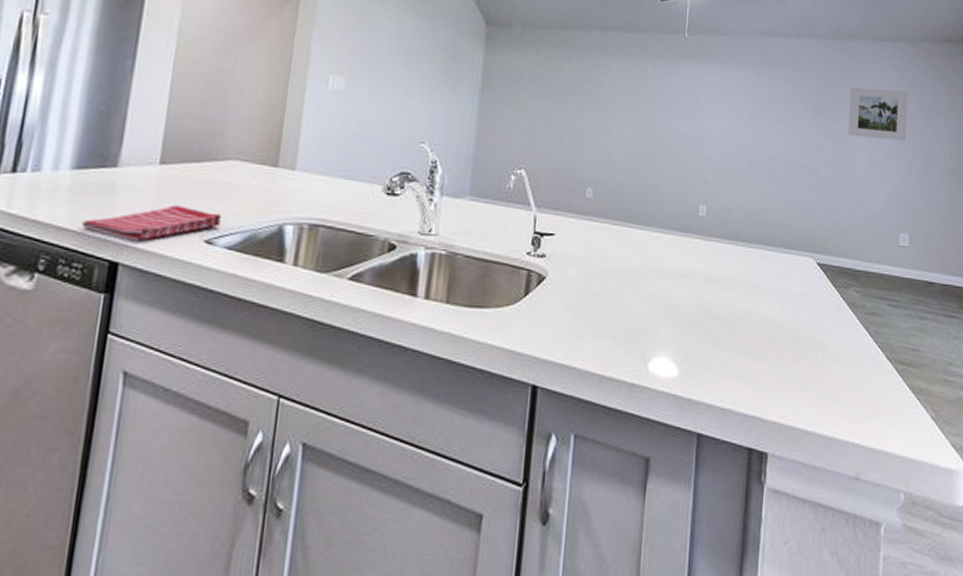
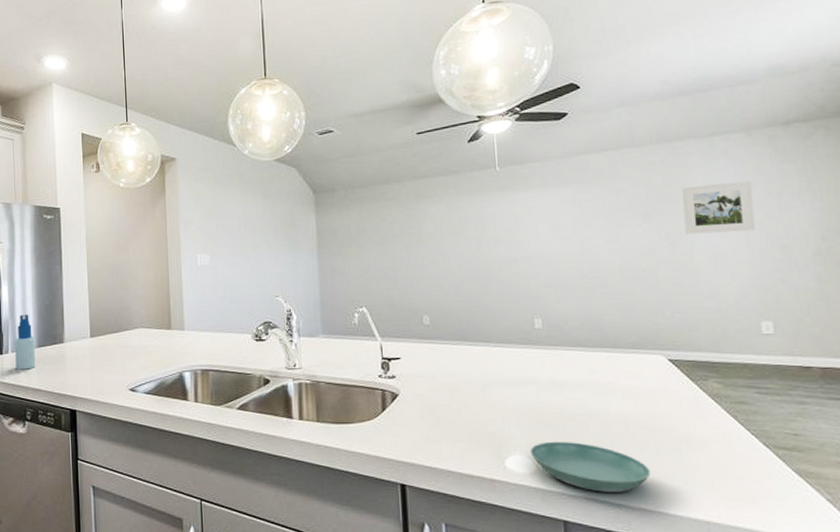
spray bottle: none [34,119,73,199] -> present [15,314,36,370]
dish towel: present [82,205,223,242] -> none [48,365,139,394]
saucer: none [674,343,787,403] -> present [529,441,651,492]

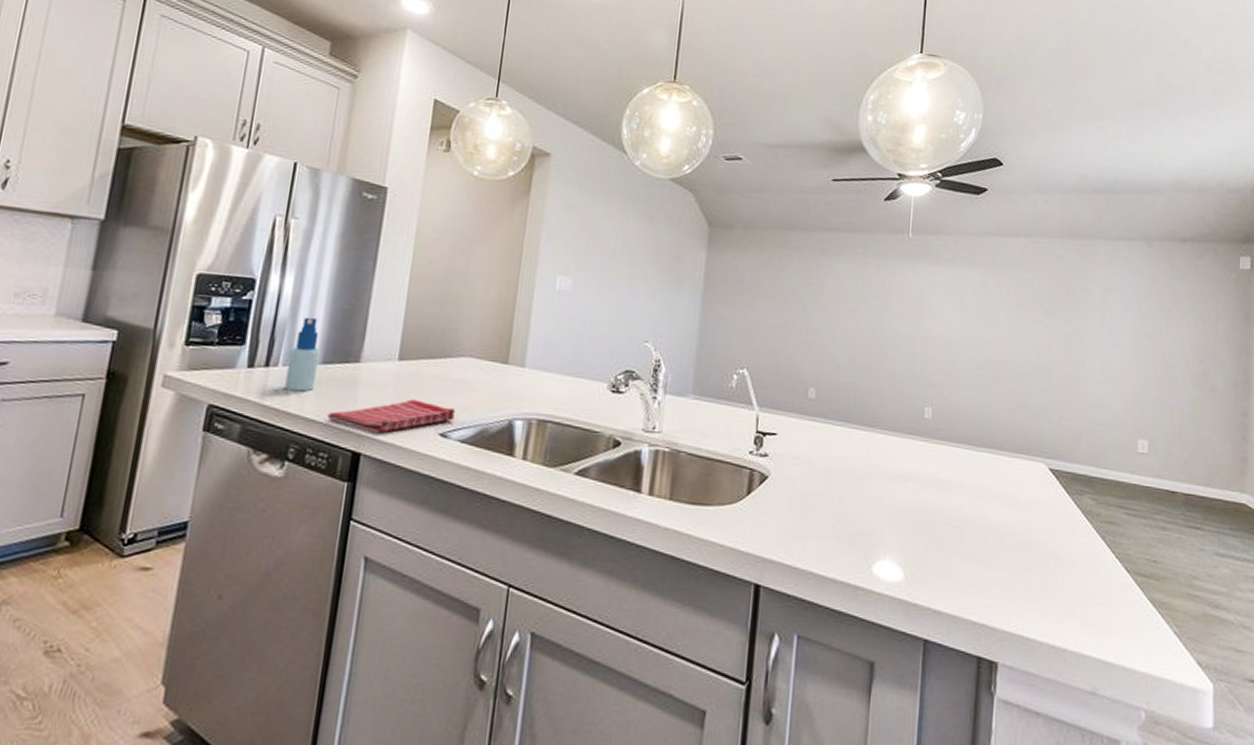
dish towel: none [48,365,139,394] -> present [327,399,456,434]
saucer: present [529,441,651,492] -> none [900,547,1017,611]
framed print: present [682,181,756,235] -> none [1081,287,1146,344]

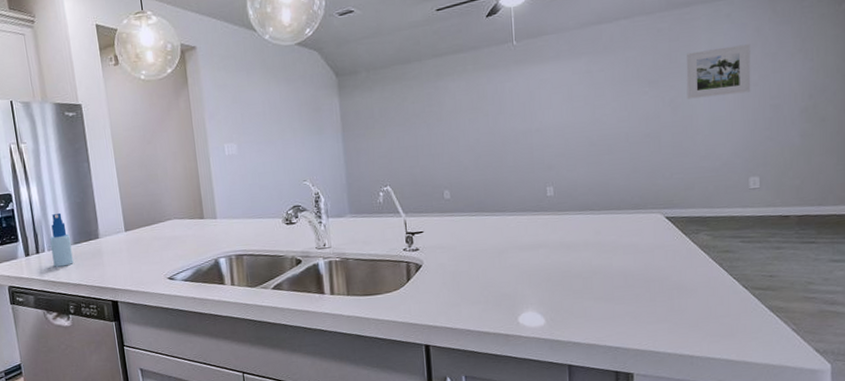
dish towel: present [327,399,456,434] -> none [88,257,176,286]
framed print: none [1081,287,1146,344] -> present [686,44,751,99]

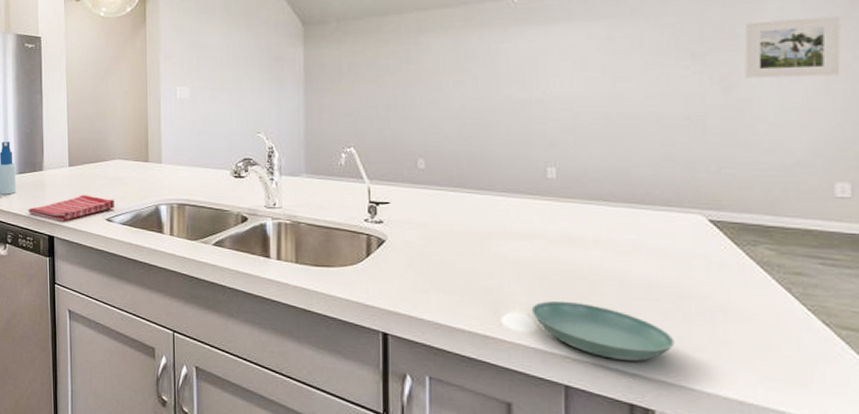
dish towel: none [88,257,176,286] -> present [28,195,115,221]
saucer: none [540,296,645,338] -> present [531,300,675,361]

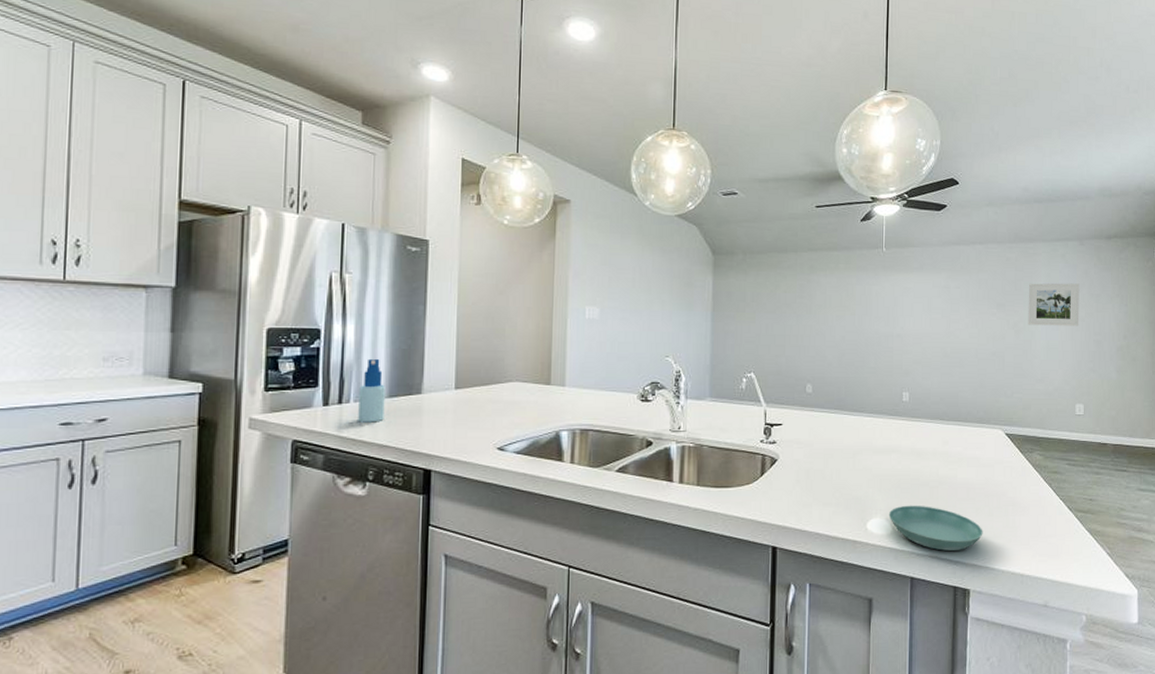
dish towel: present [28,195,115,221] -> none [399,421,510,452]

